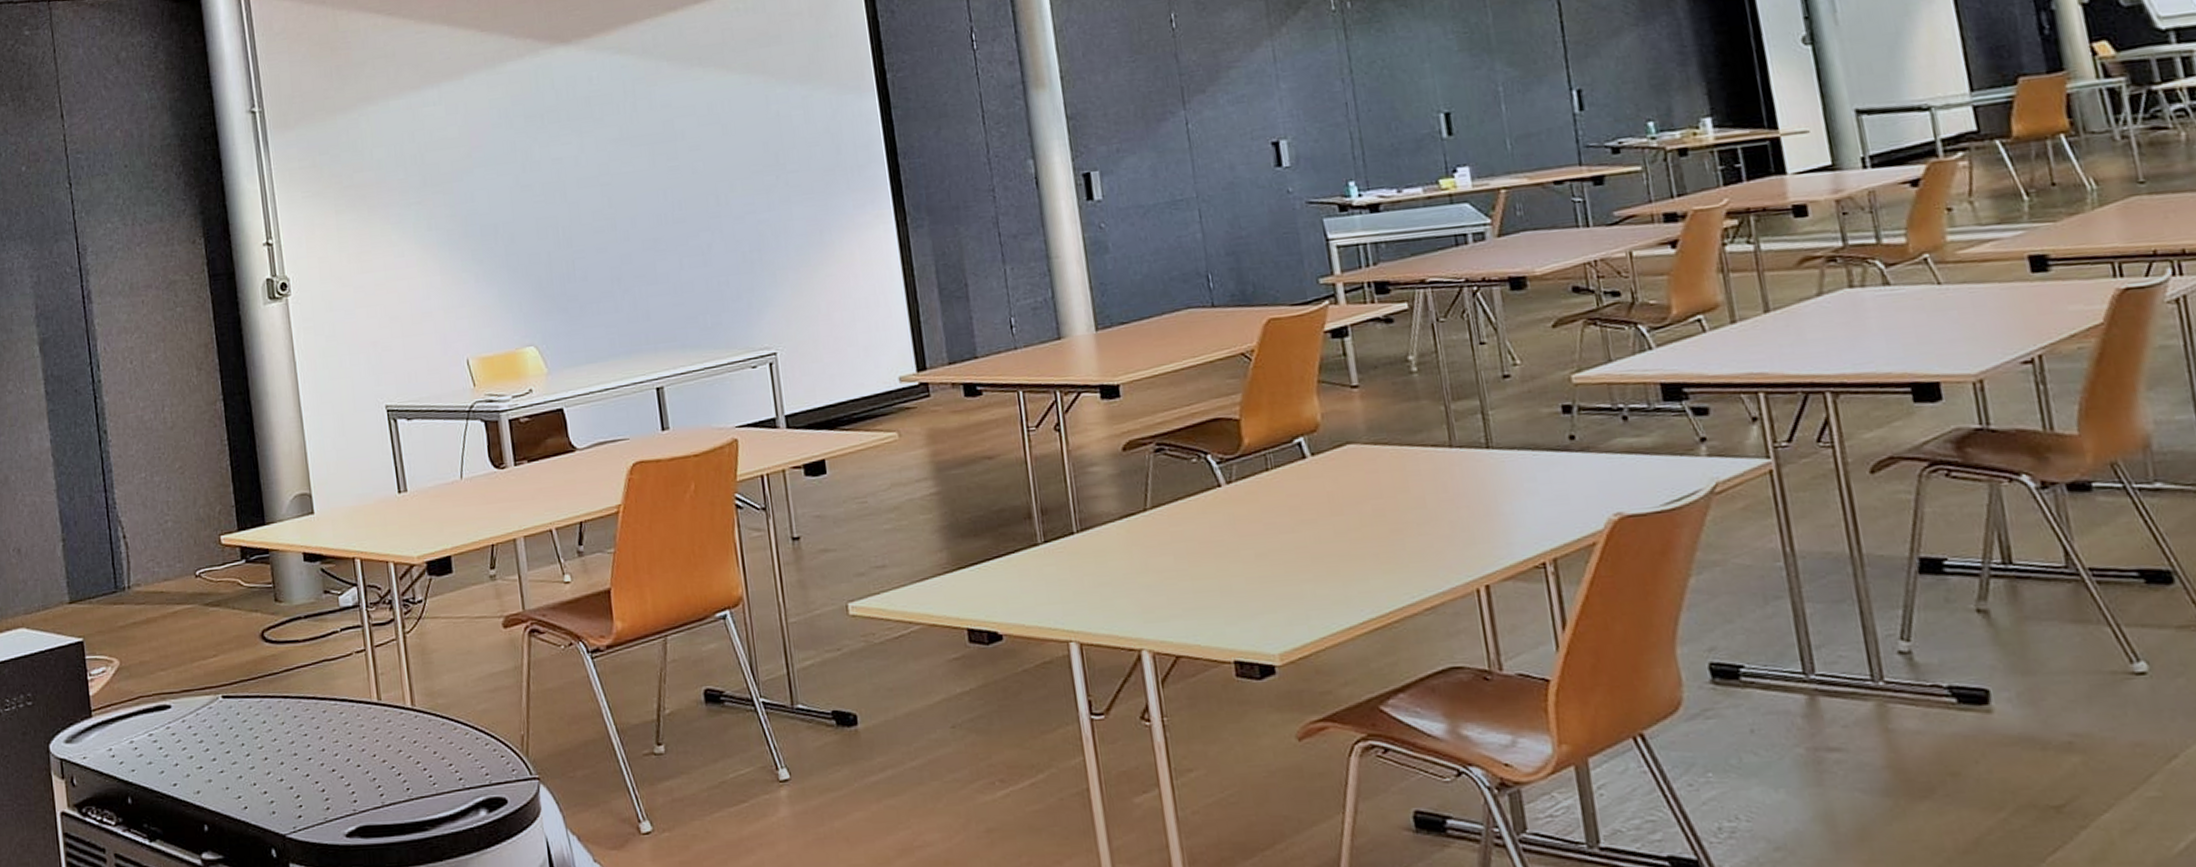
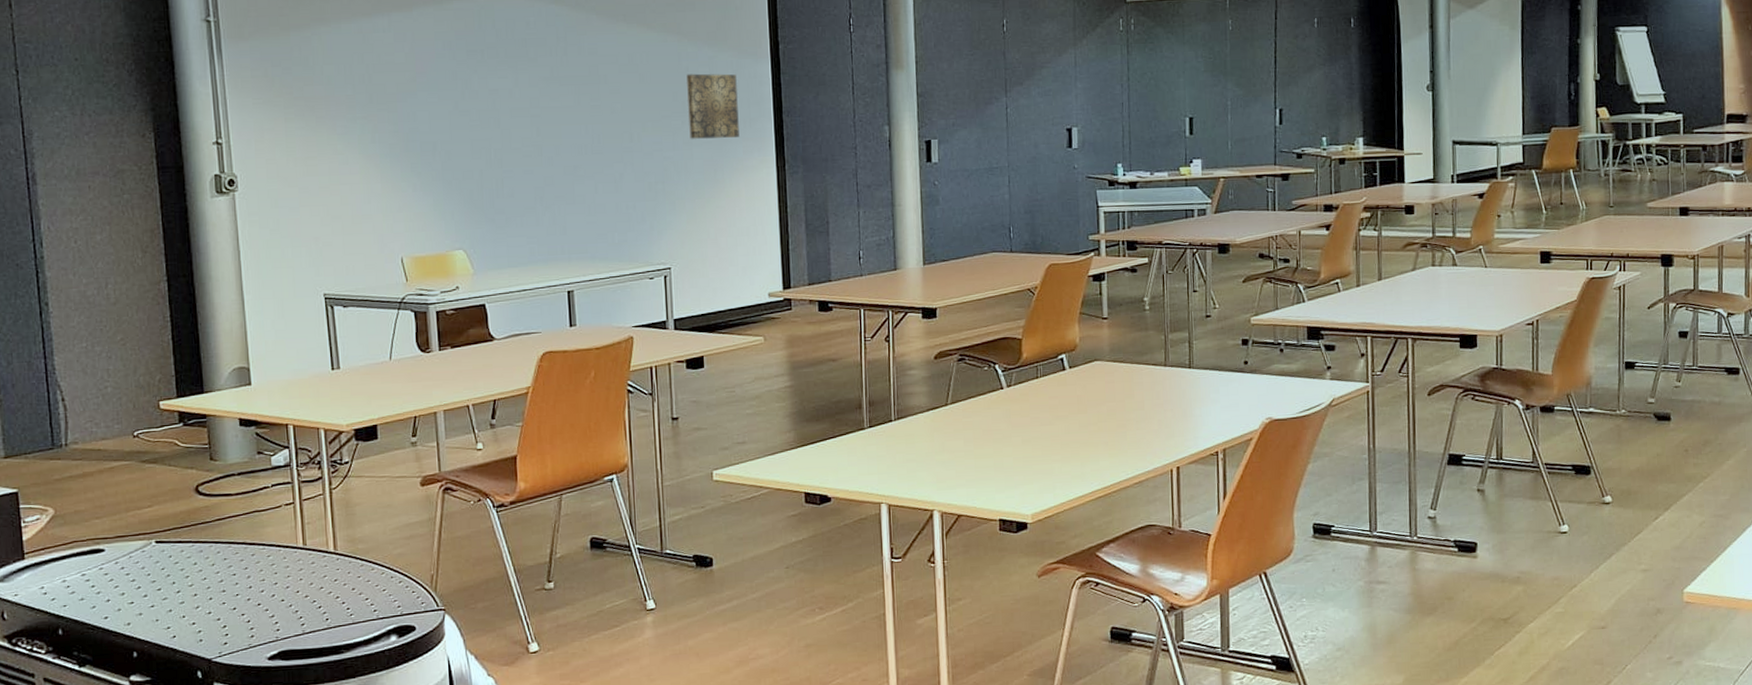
wall art: none [777,114,847,196] -> present [686,73,739,139]

